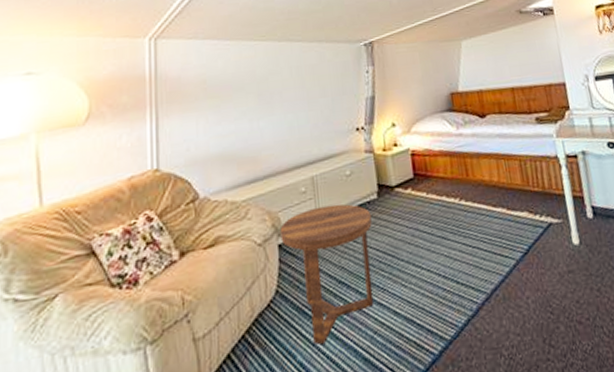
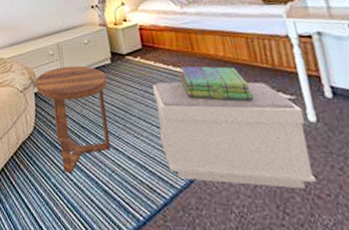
bench: none [424,208,579,328] -> present [152,81,317,188]
stack of books: none [453,193,525,232] -> present [179,66,254,101]

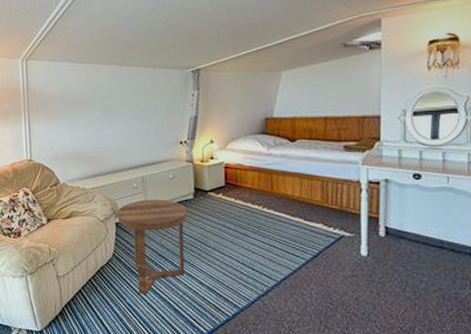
bench: present [152,81,317,188] -> none [230,218,358,308]
stack of books: present [179,66,254,101] -> none [256,204,319,237]

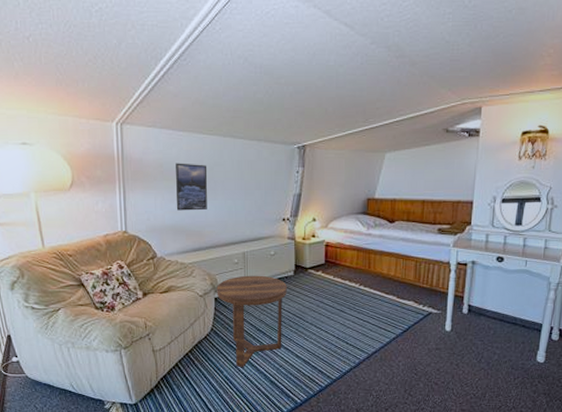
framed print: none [76,92,106,138] -> present [175,163,208,211]

